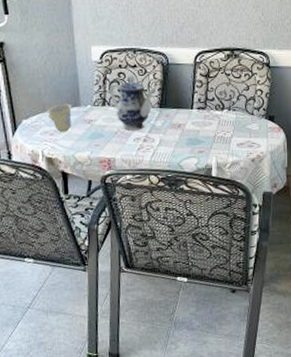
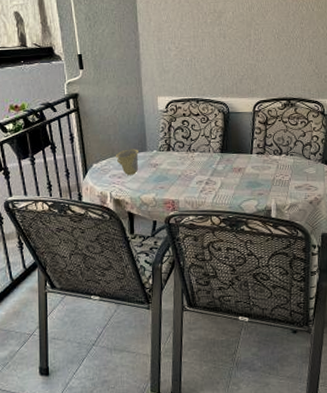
teapot: present [110,75,156,131] -> none [174,122,218,174]

